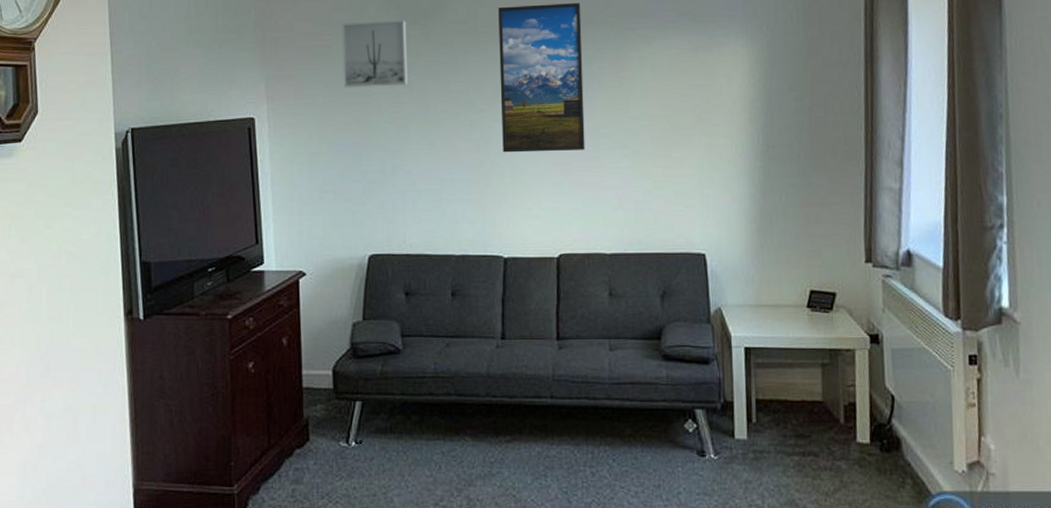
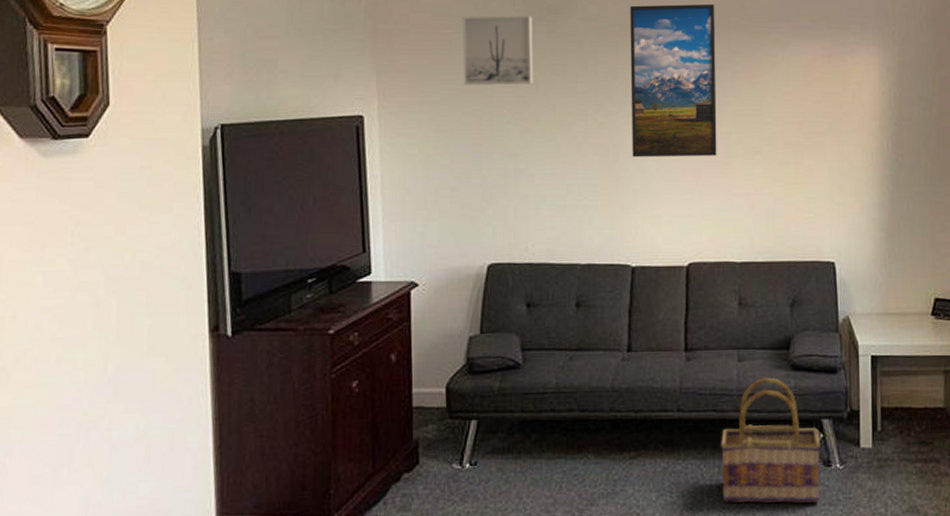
basket: none [593,366,695,492] -> present [720,377,821,503]

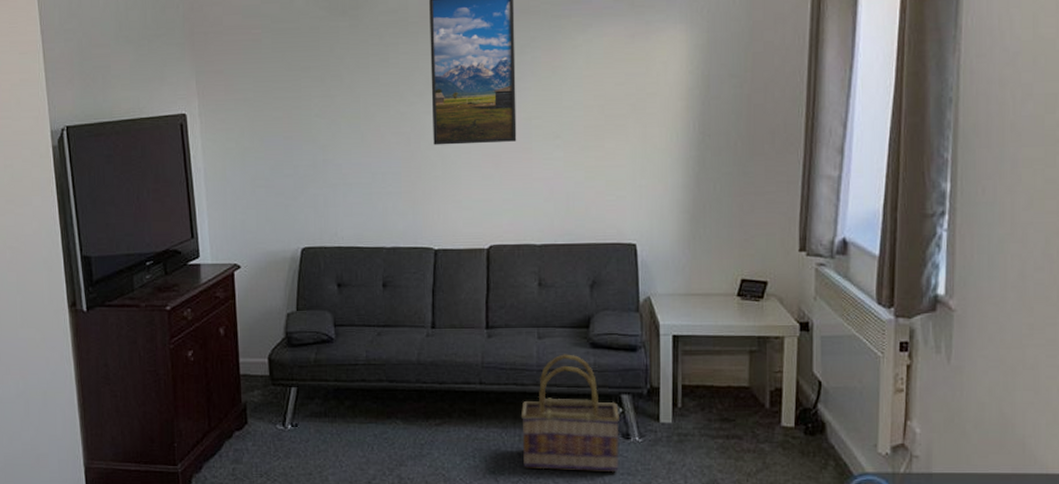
wall art: present [462,15,533,86] -> none [271,12,338,82]

